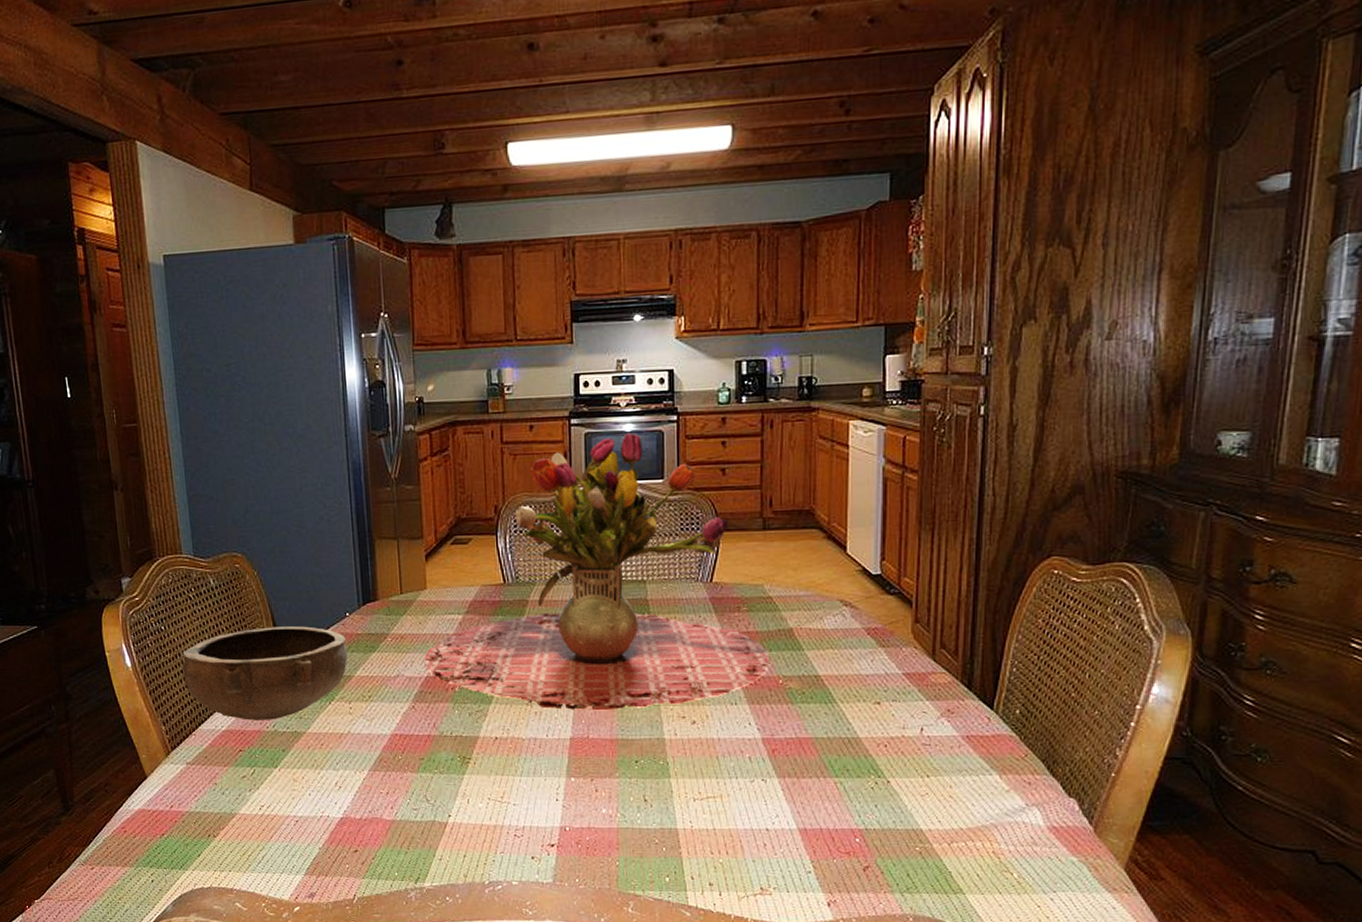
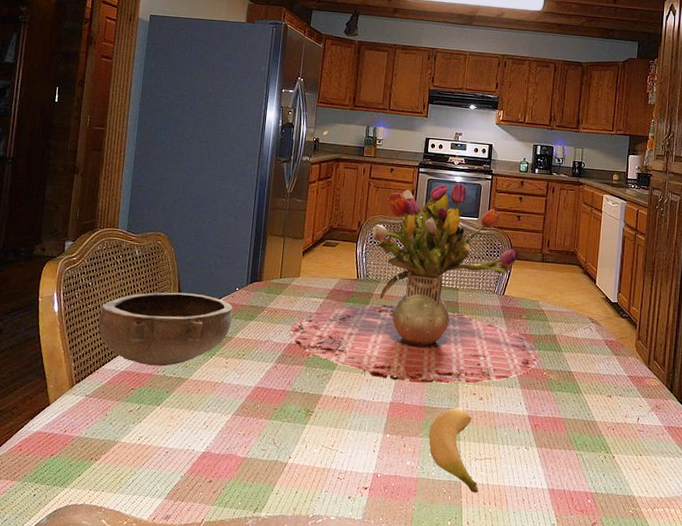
banana: none [627,738,702,841] -> present [428,408,478,493]

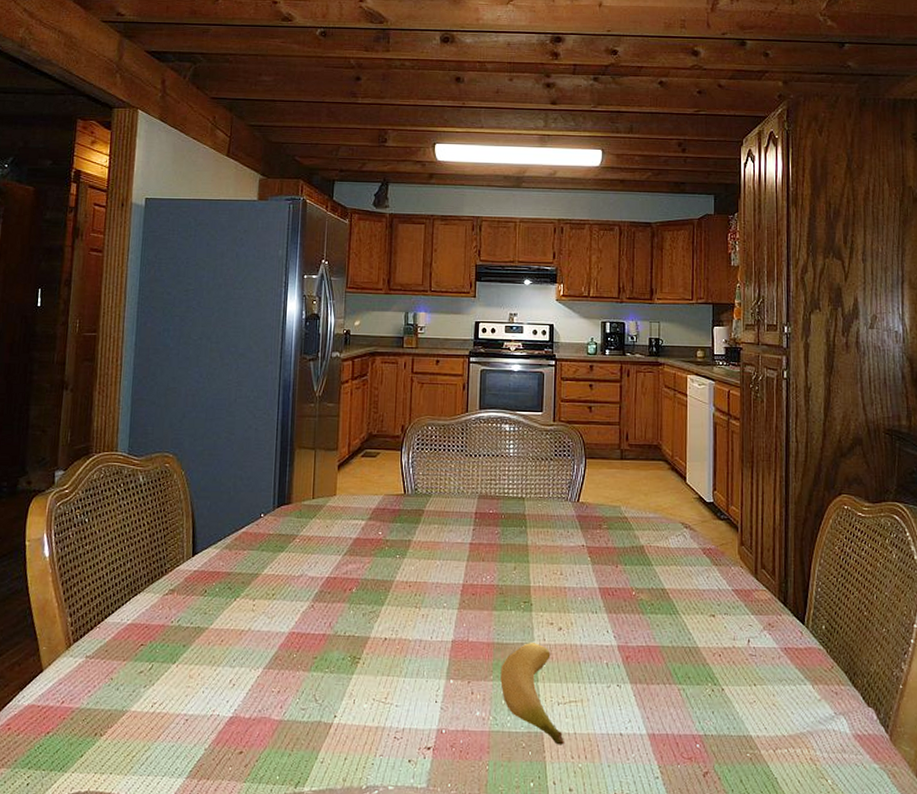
bowl: present [98,292,233,367] -> none [98,524,258,615]
flower arrangement: present [289,183,539,384] -> none [327,372,625,615]

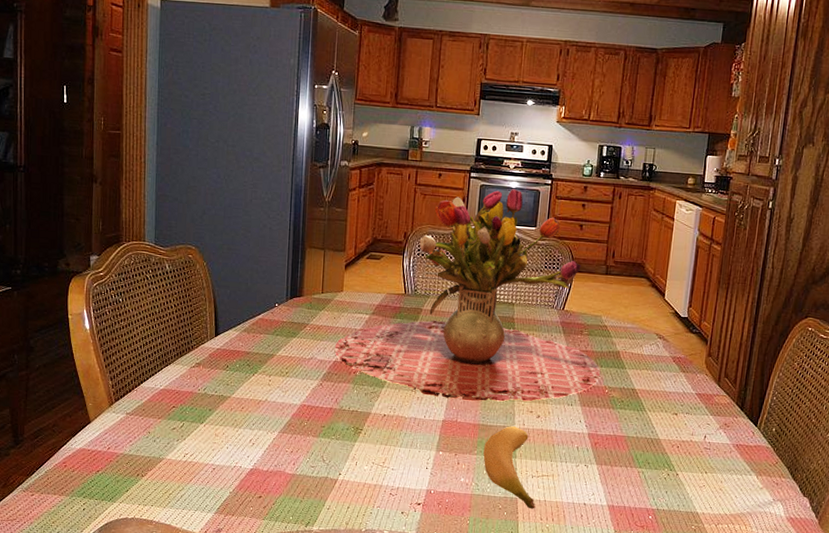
flower arrangement: none [327,372,625,615] -> present [334,189,601,402]

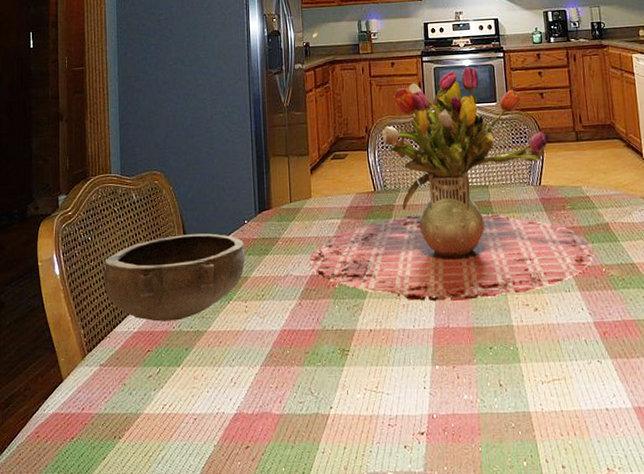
bowl: none [133,308,273,385] -> present [103,233,245,322]
banana: present [483,426,535,509] -> none [483,325,552,424]

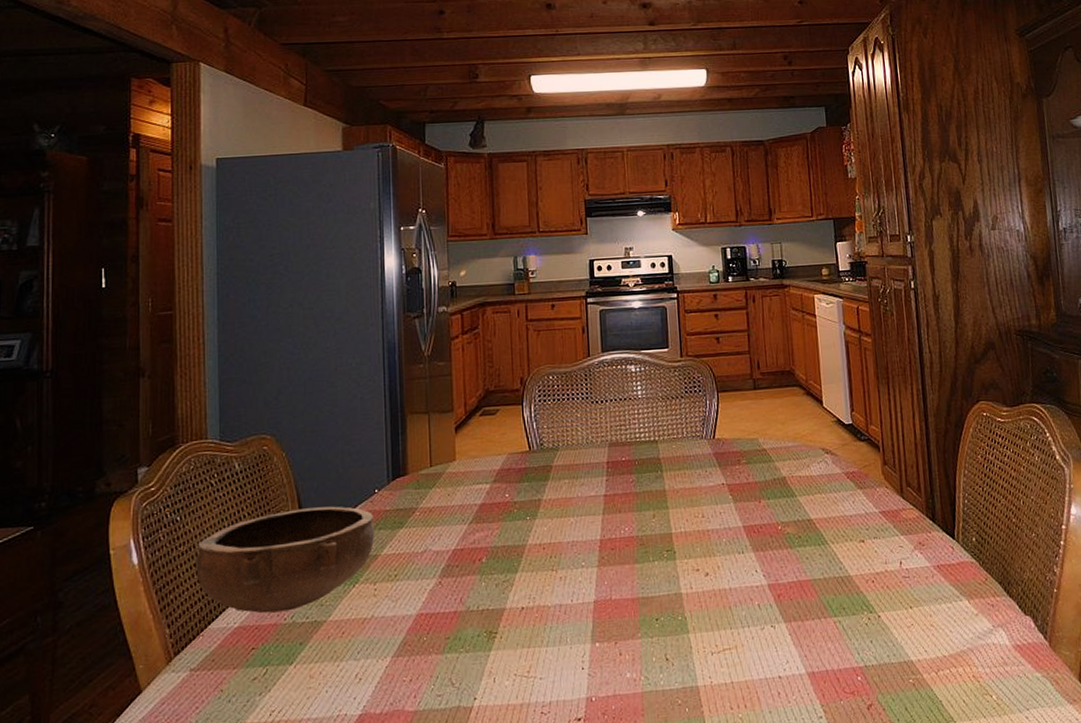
flower arrangement: present [309,67,594,302] -> none [452,309,769,573]

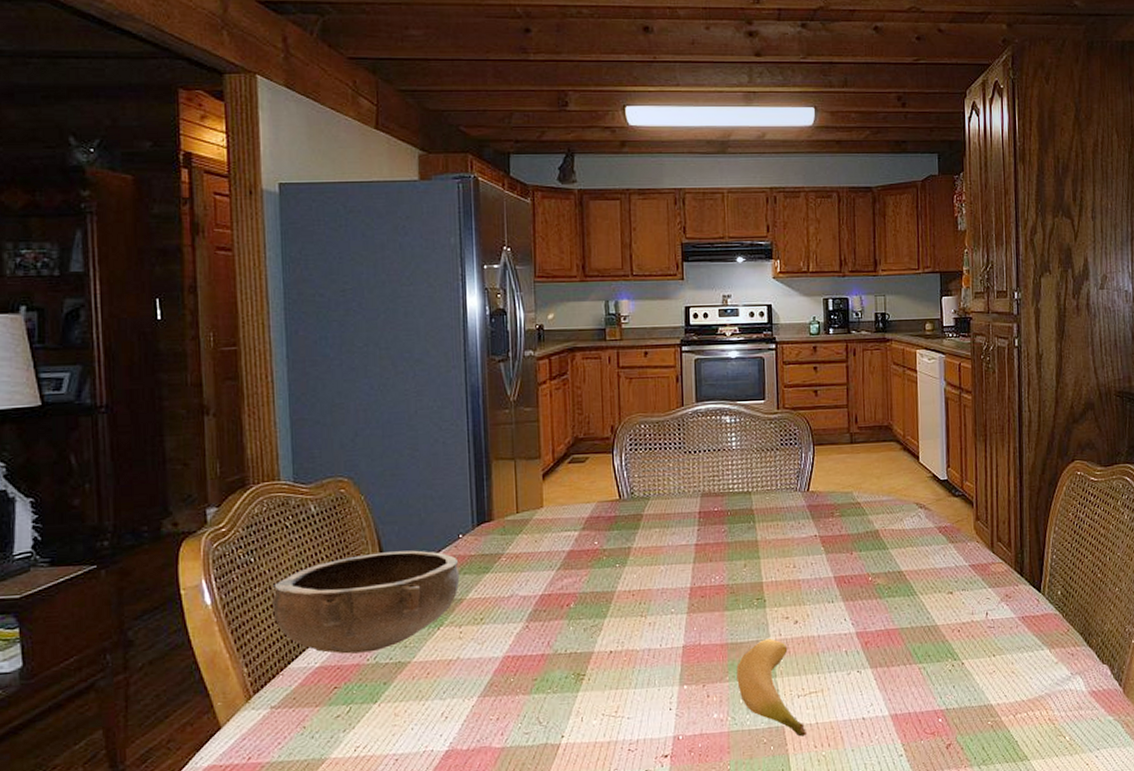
banana: none [648,592,722,698] -> present [736,639,806,737]

